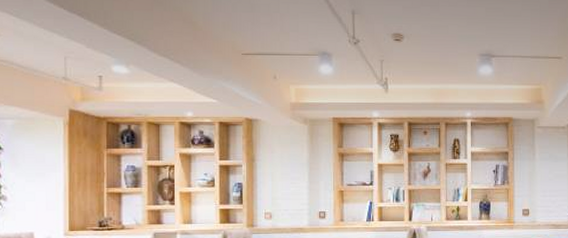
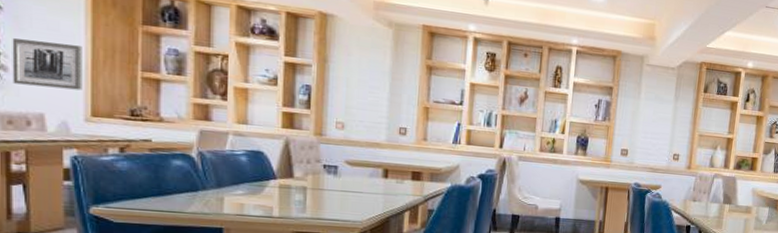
wall art: none [10,173,62,210] -> present [12,38,82,91]

